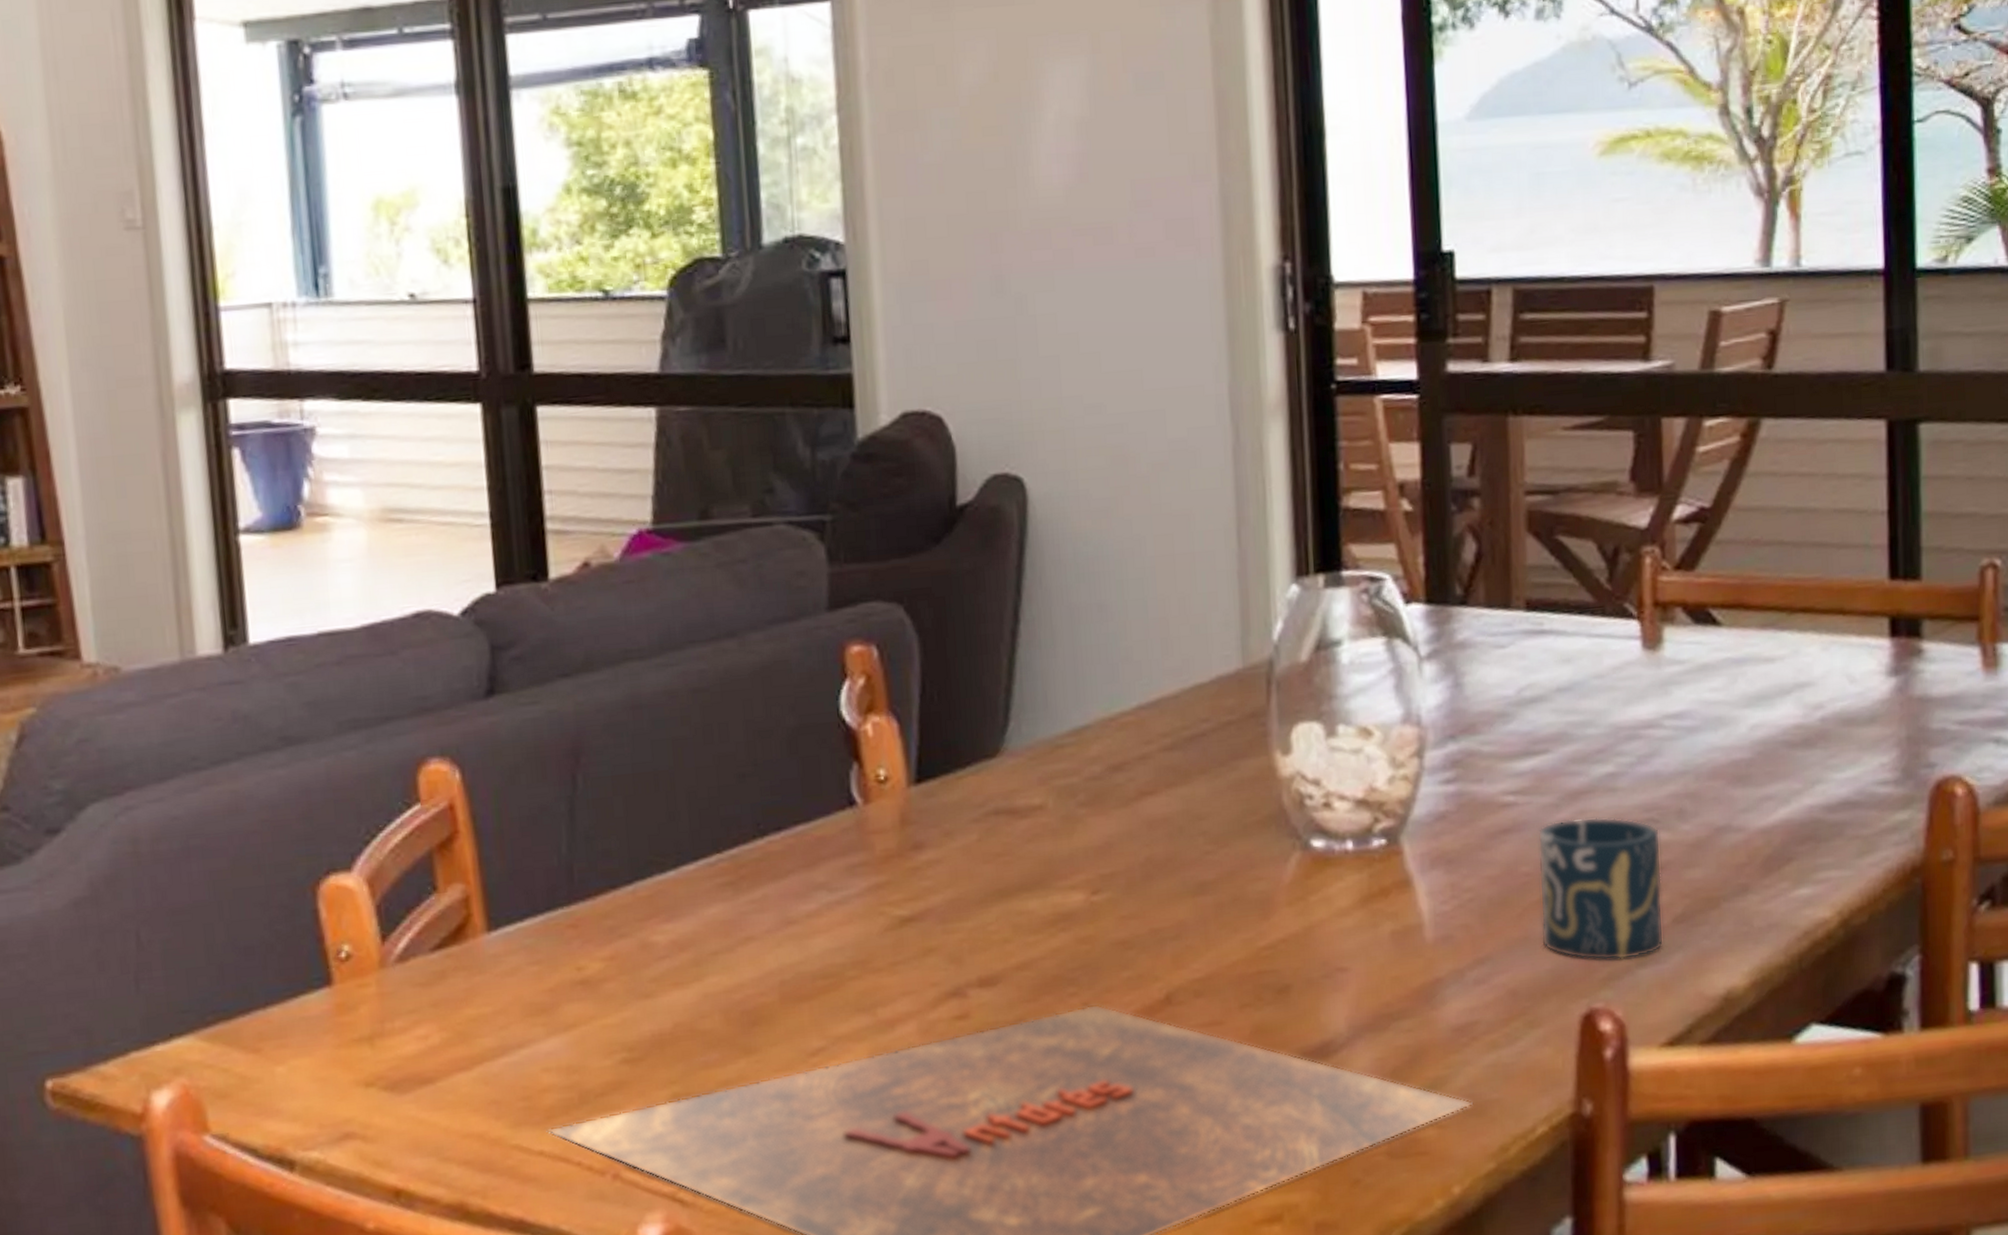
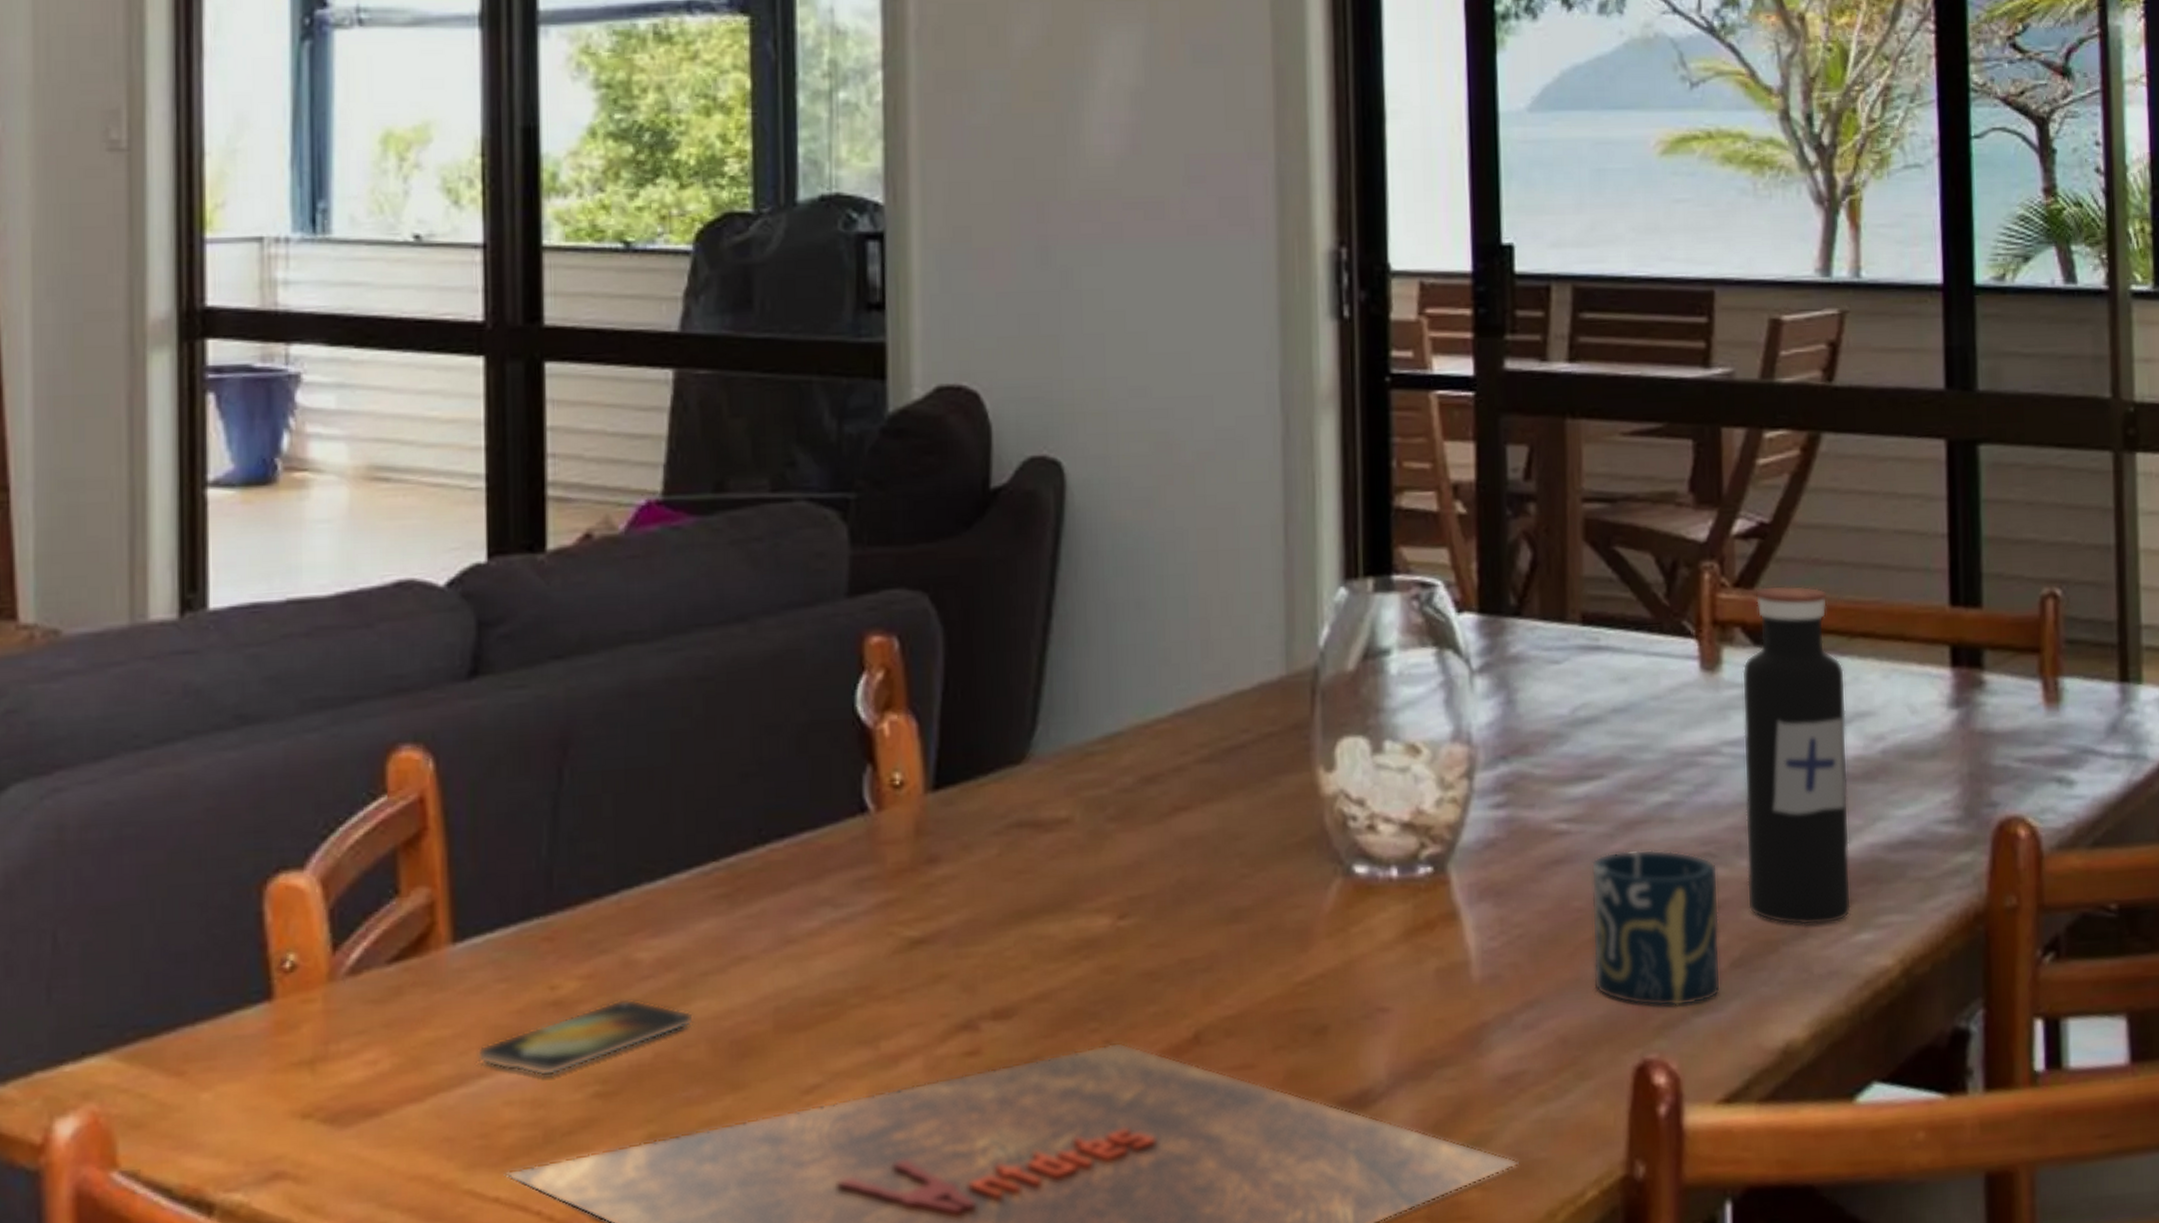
smartphone: none [516,977,708,1046] -> present [477,999,695,1077]
water bottle: none [1683,566,1790,883] -> present [1742,585,1851,926]

